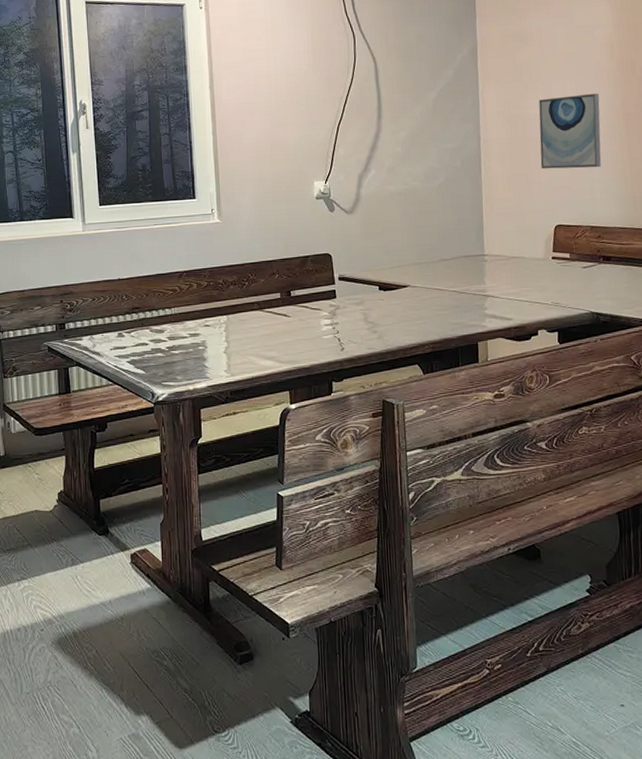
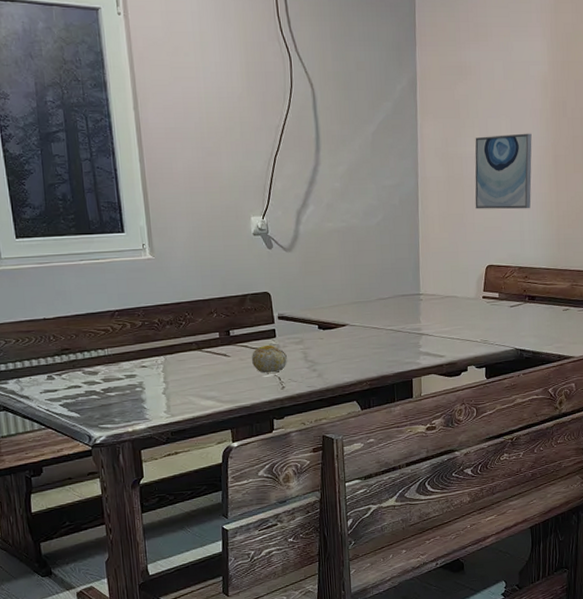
fruit: none [311,305,348,334] -> present [251,344,288,373]

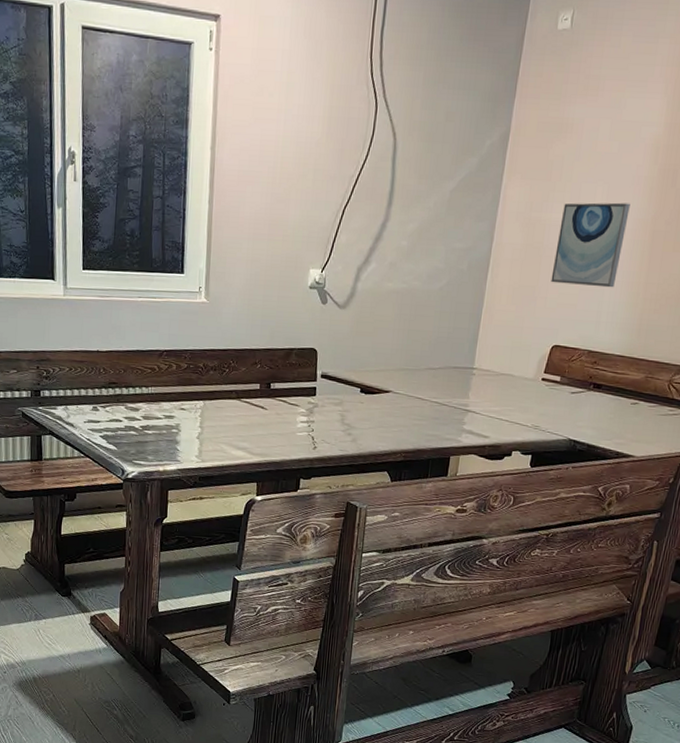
fruit: present [251,344,288,373] -> none [287,402,325,432]

